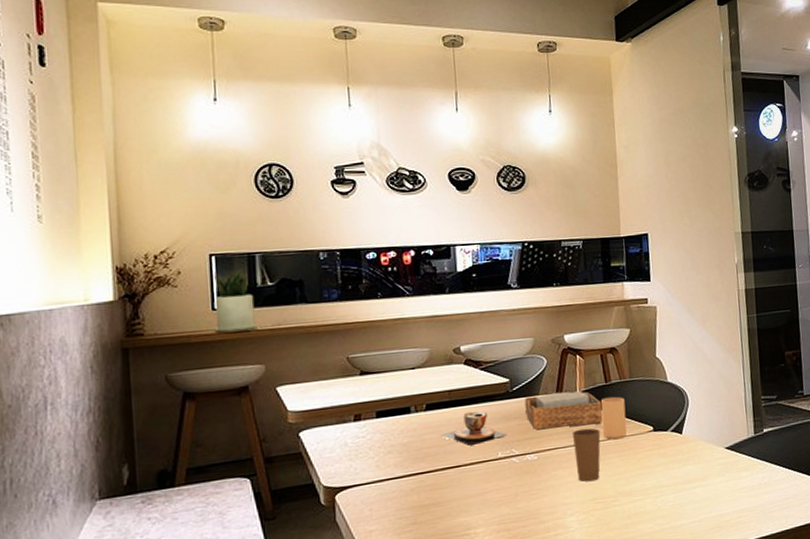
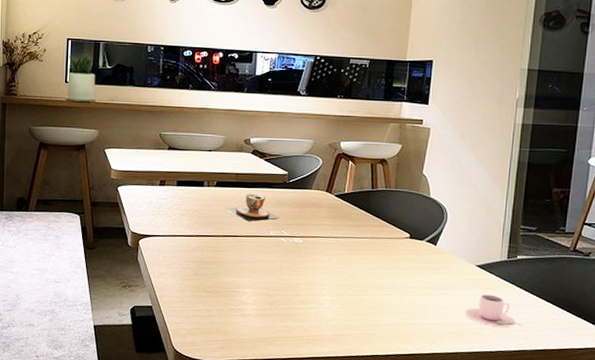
napkin holder: present [524,391,603,430] -> none [298,189,366,223]
cup: present [573,428,601,482] -> none [335,224,361,271]
cup: present [600,396,627,439] -> none [363,201,387,239]
teacup: none [721,476,780,512] -> present [464,294,522,327]

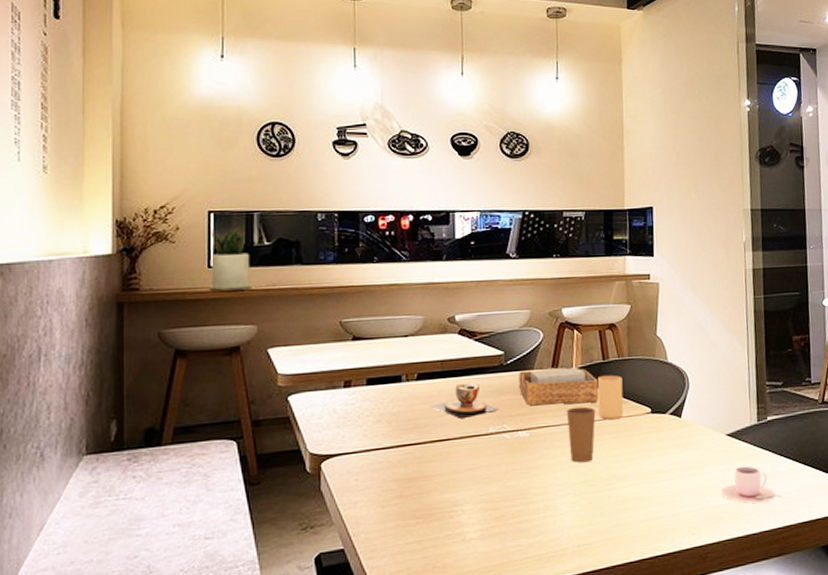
napkin holder: none [298,189,366,223] -> present [519,367,599,406]
cup: none [335,224,361,271] -> present [567,406,596,463]
cup: none [363,201,387,239] -> present [597,375,624,419]

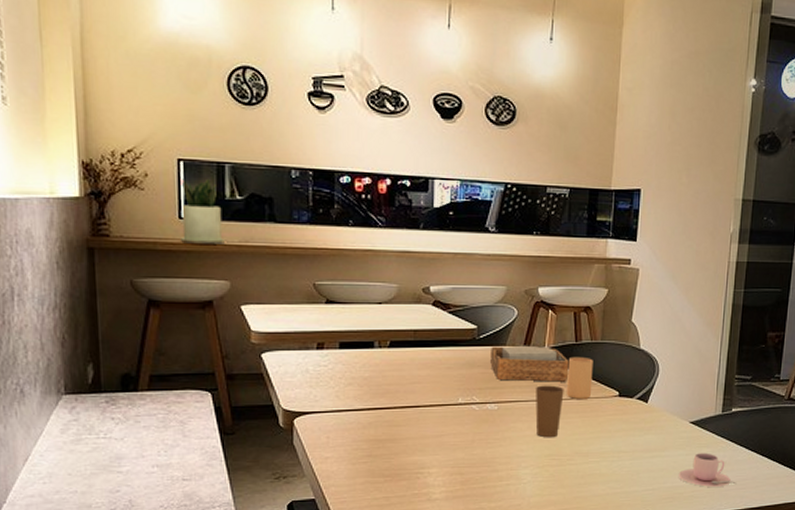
teacup: present [430,383,500,418] -> none [401,354,470,387]

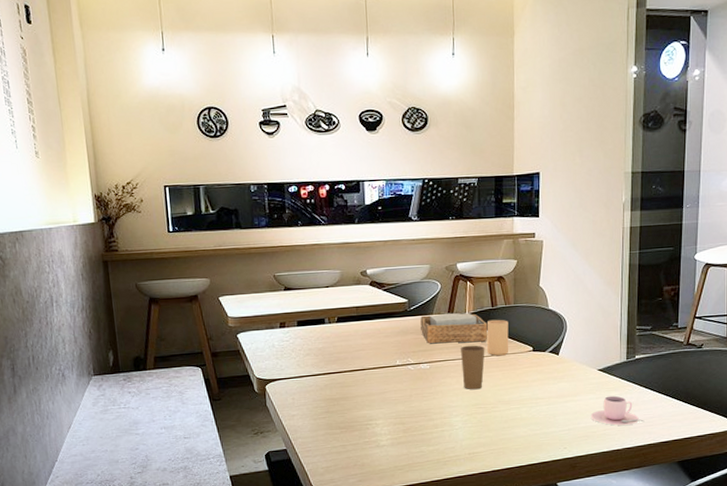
planter: present [179,178,226,244] -> none [167,198,205,252]

